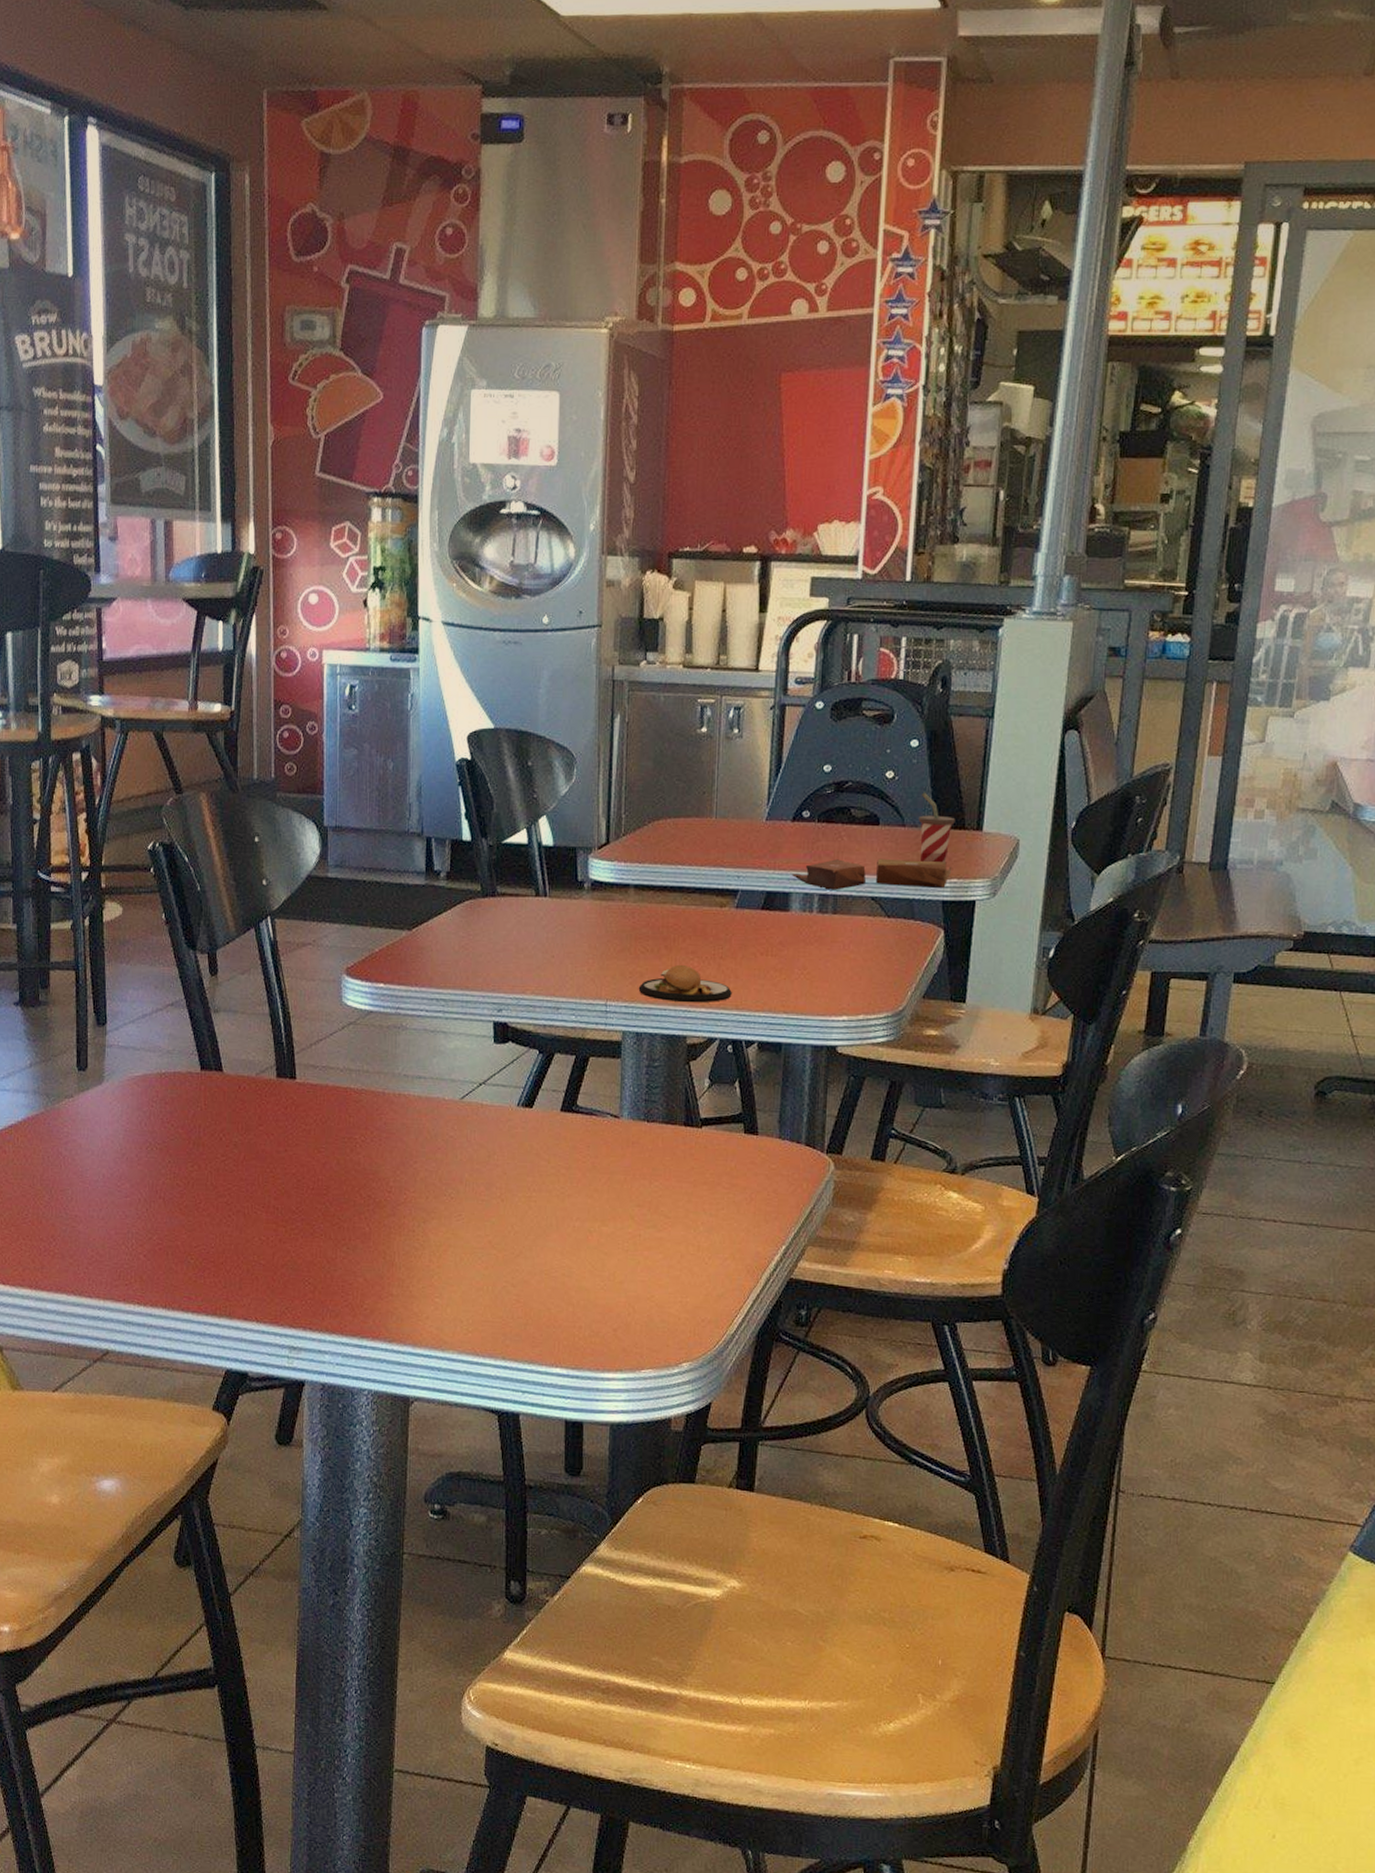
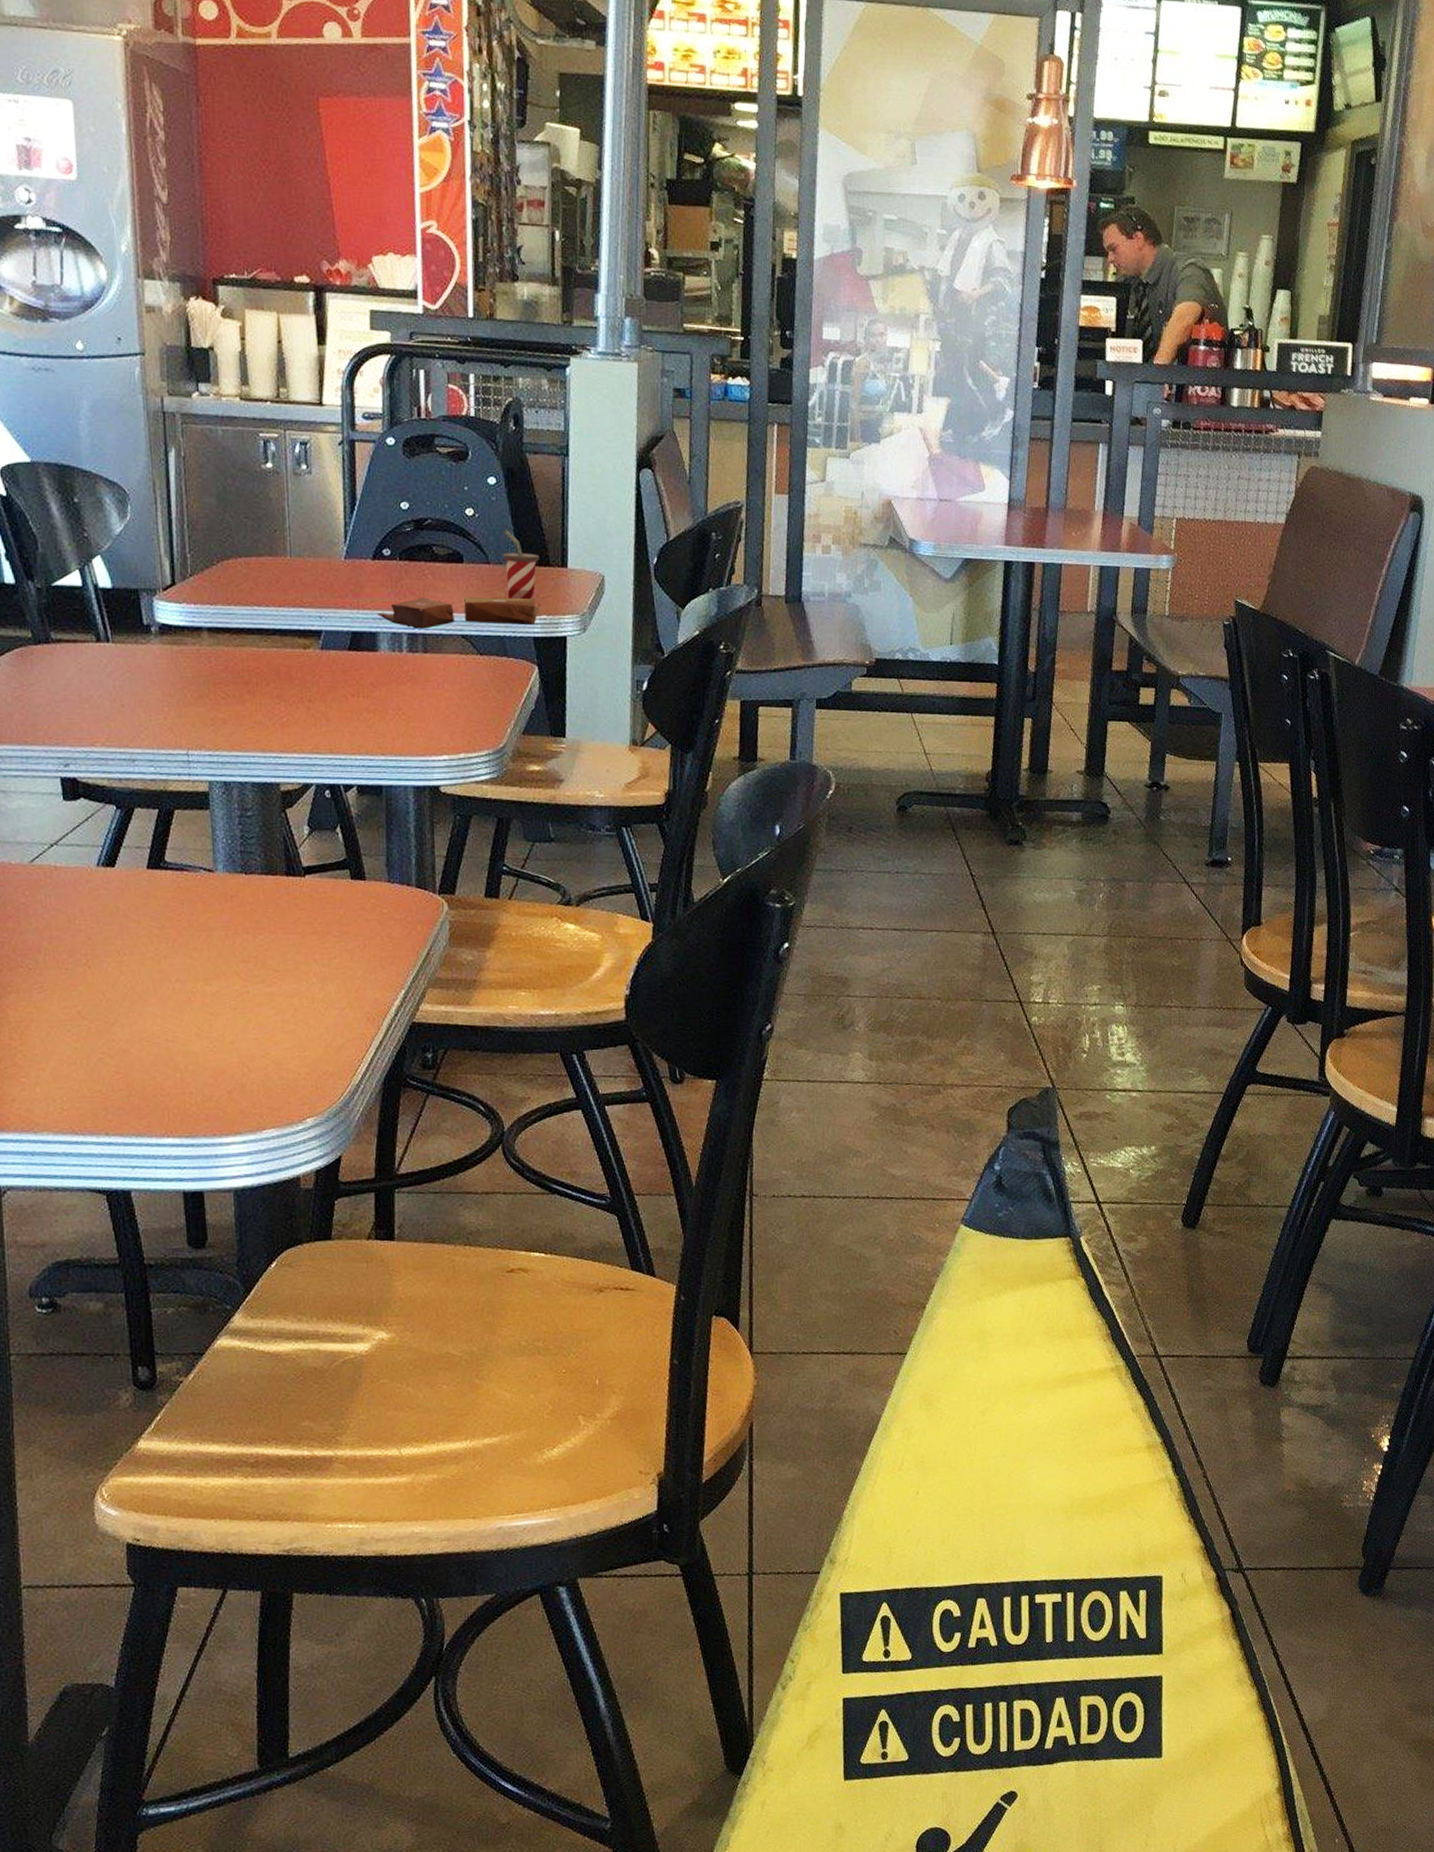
burger: present [638,964,732,1003] -> none [222,709,325,749]

